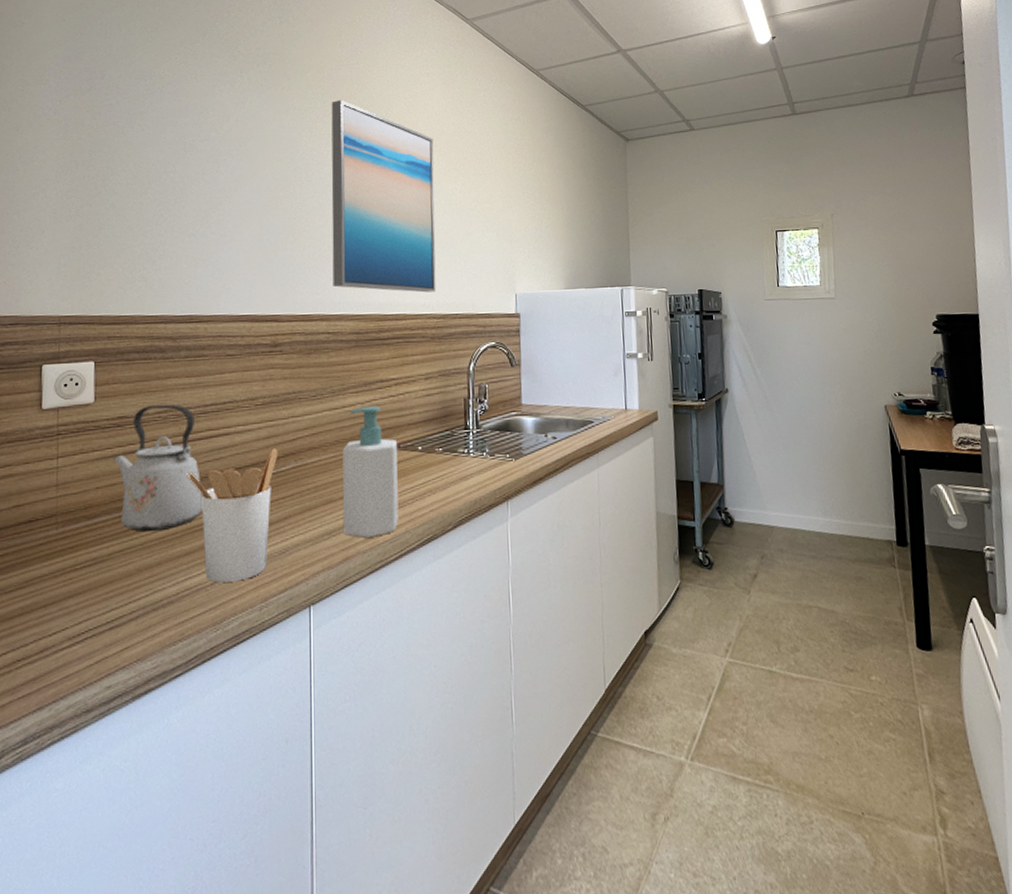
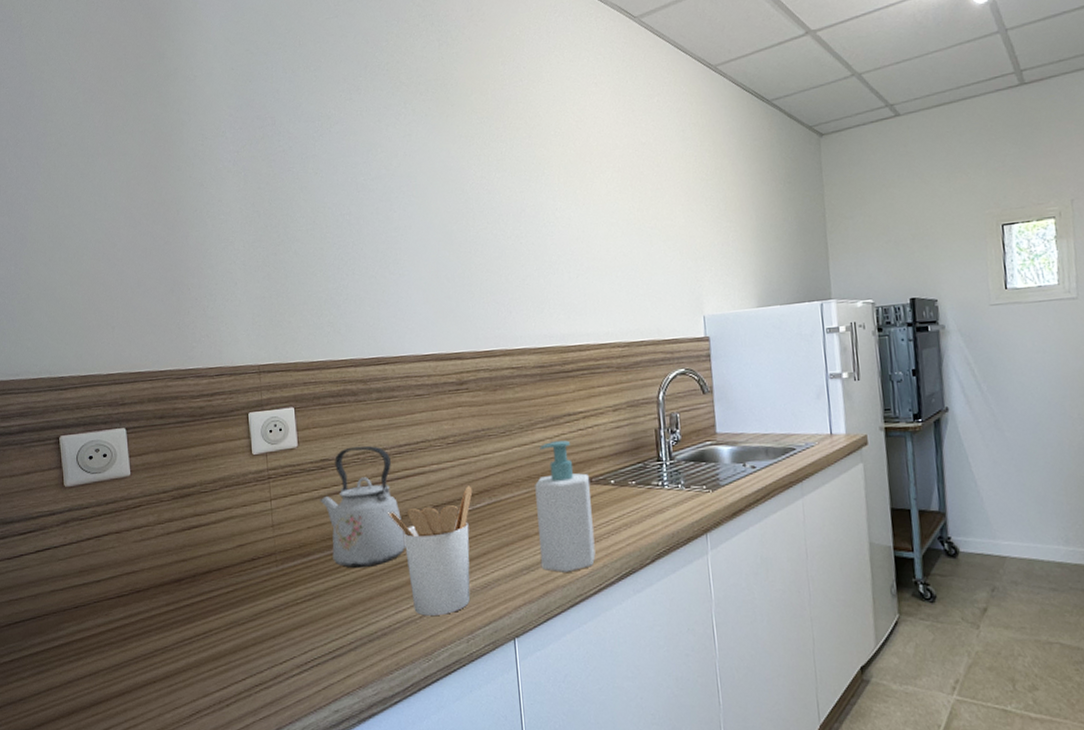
wall art: present [331,99,436,293] -> none [497,121,619,321]

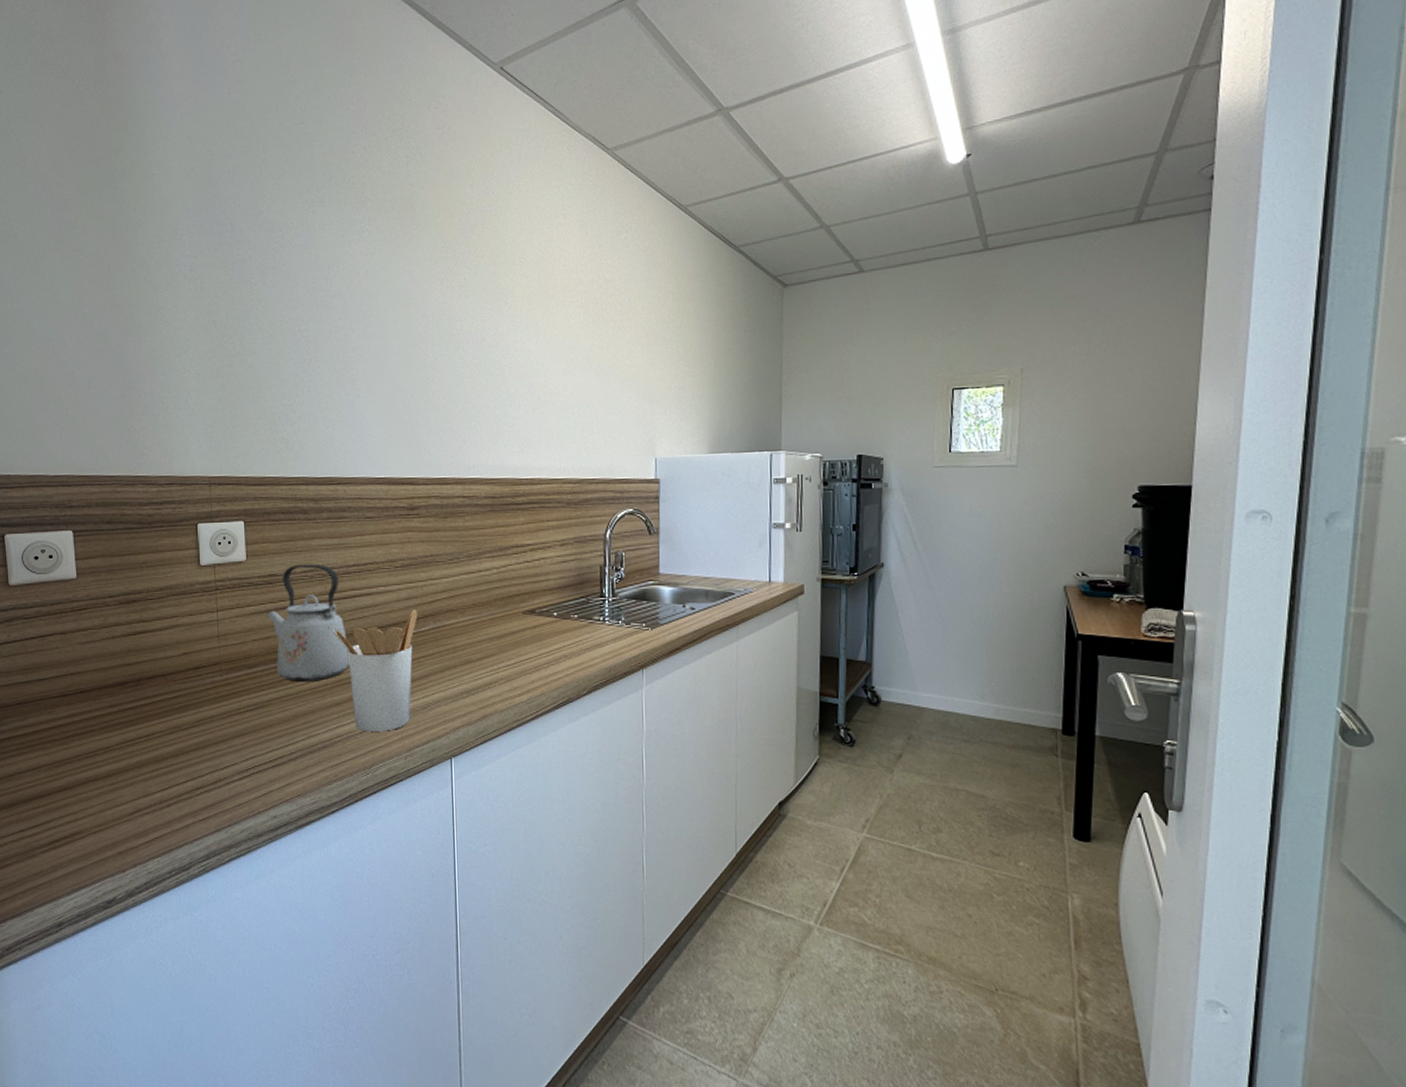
soap bottle: present [535,440,596,572] -> none [479,571,535,698]

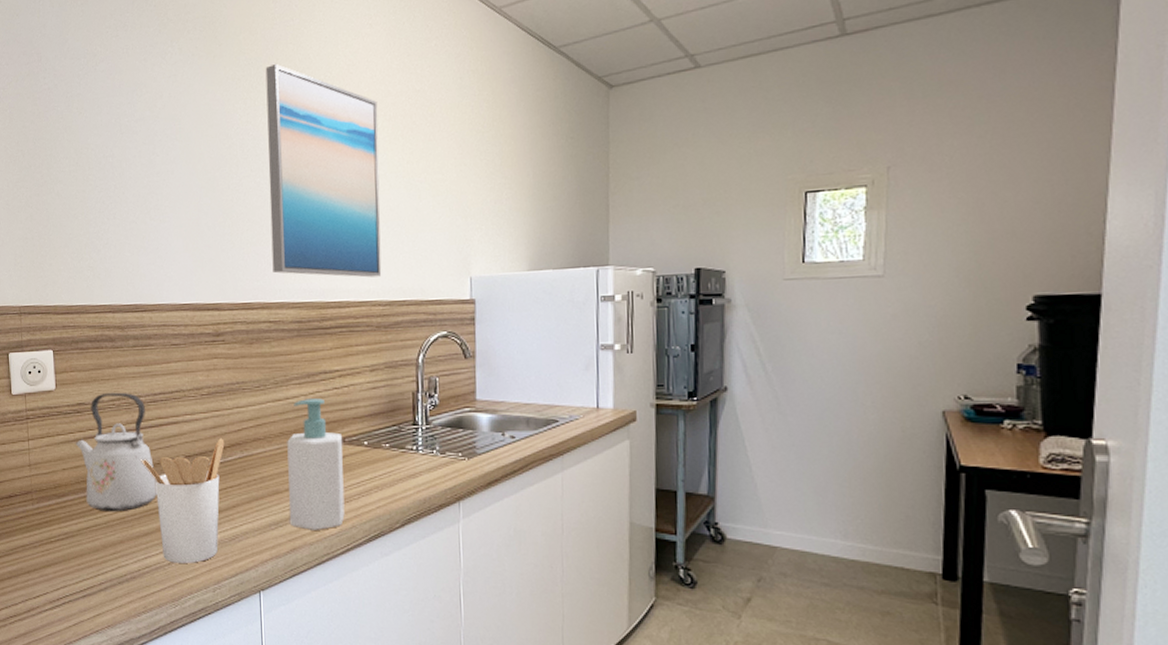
wall art: none [462,247,572,456] -> present [265,63,382,278]
soap bottle: none [479,571,535,698] -> present [287,398,345,530]

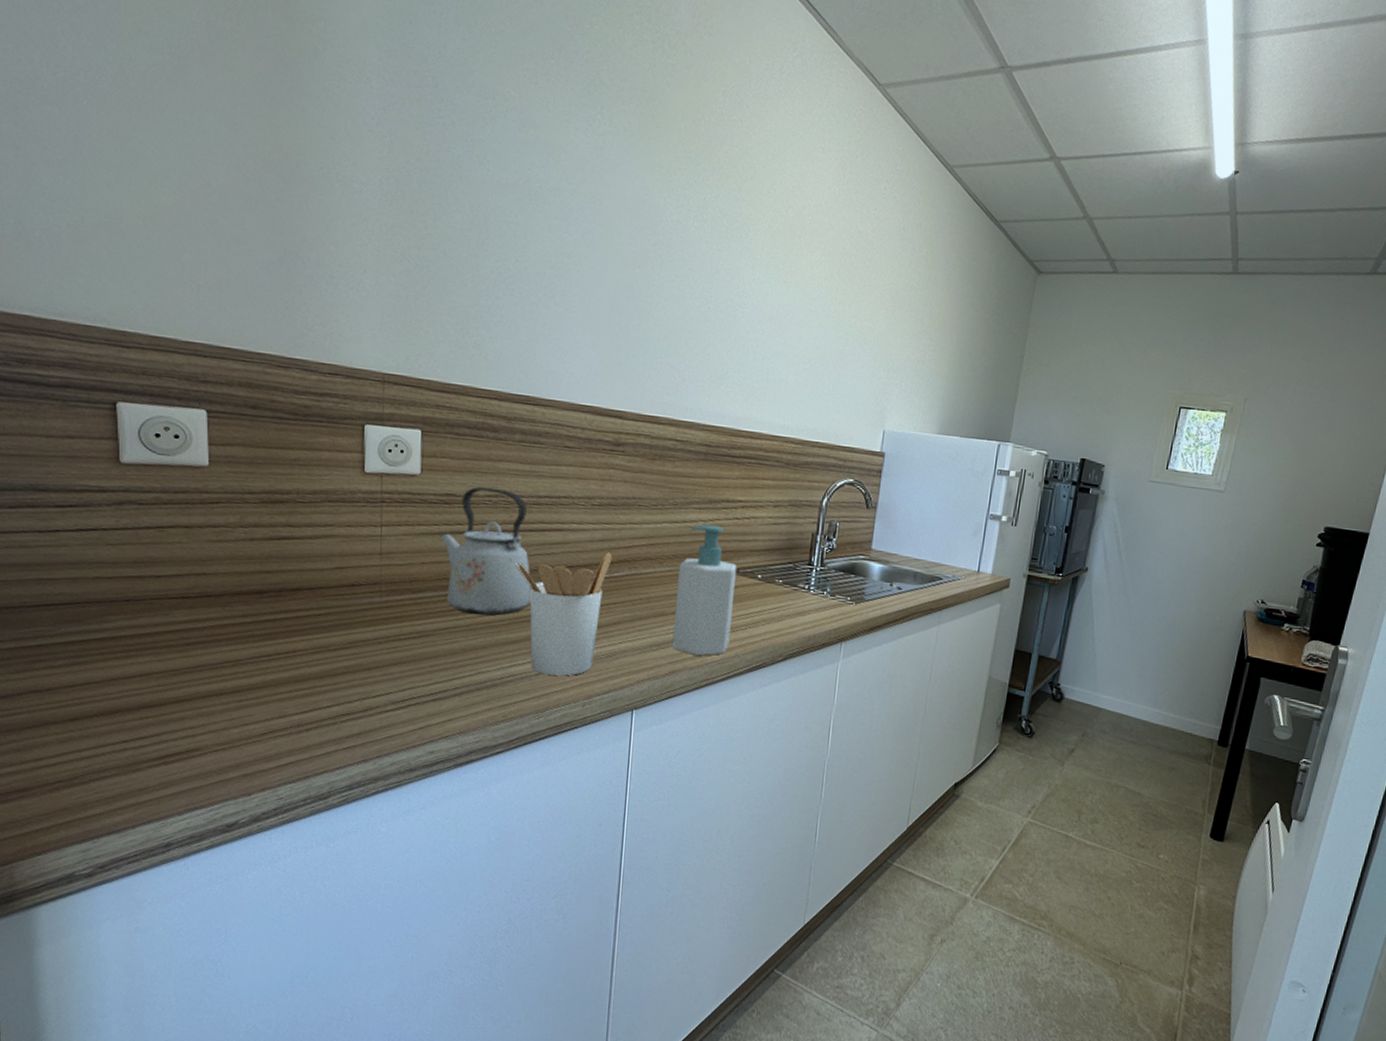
wall art: present [265,63,382,278] -> none [686,164,819,414]

